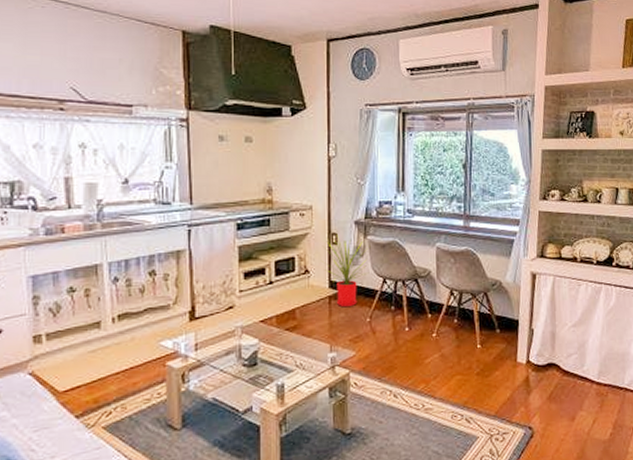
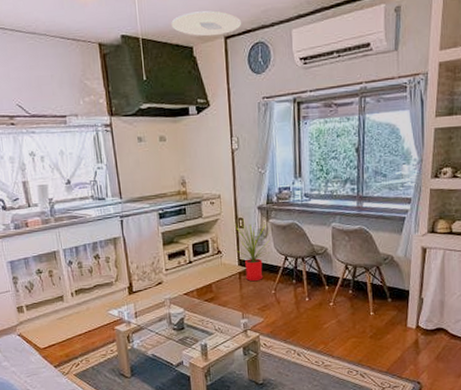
ceiling light: none [269,11,347,38] -> present [171,11,242,37]

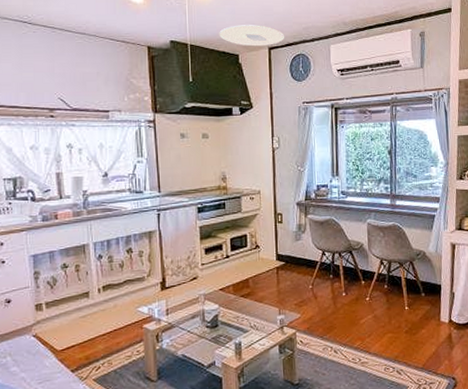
house plant: present [231,218,273,282] -> none [270,214,311,277]

